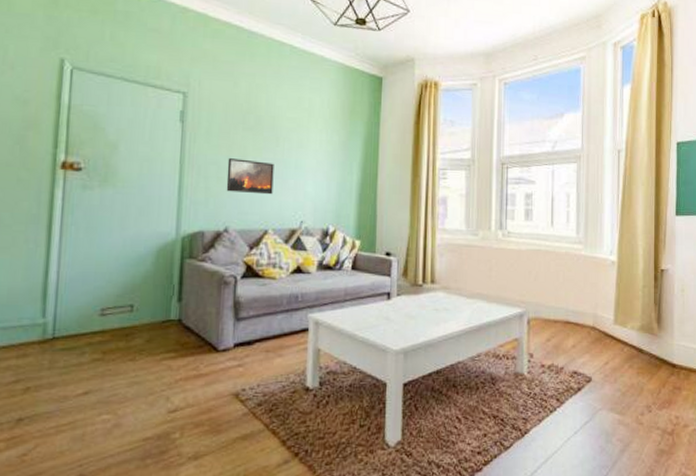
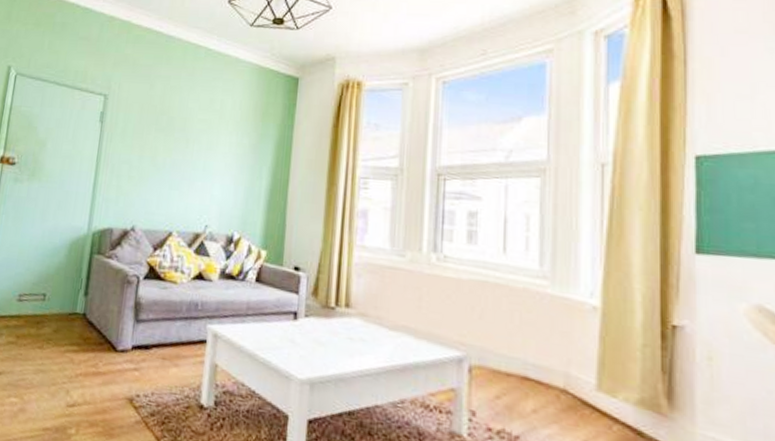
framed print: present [226,158,274,195] -> none [136,158,183,196]

